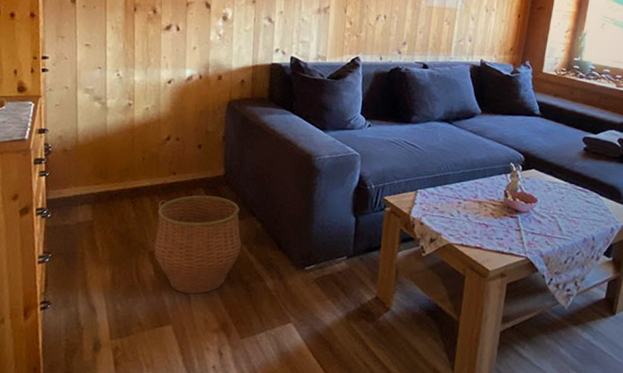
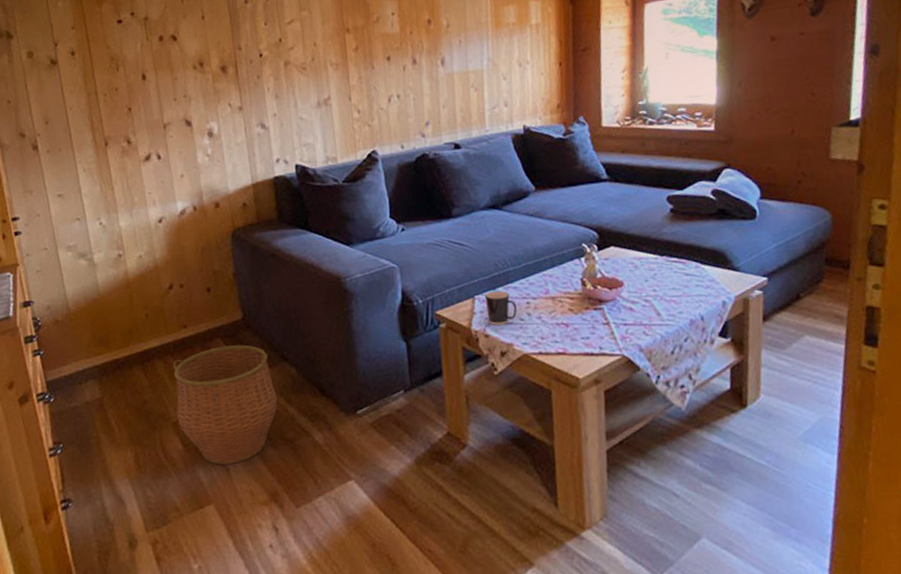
mug: none [424,188,450,217] -> present [484,291,518,325]

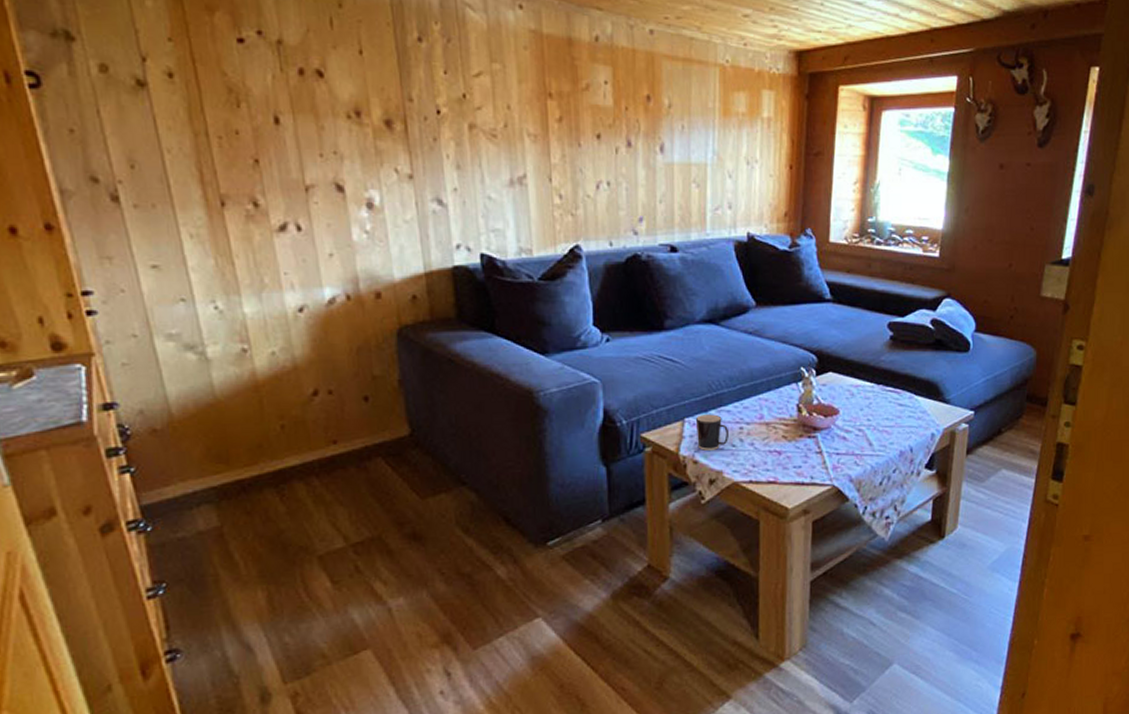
basket: present [174,345,277,465] -> none [319,465,452,604]

